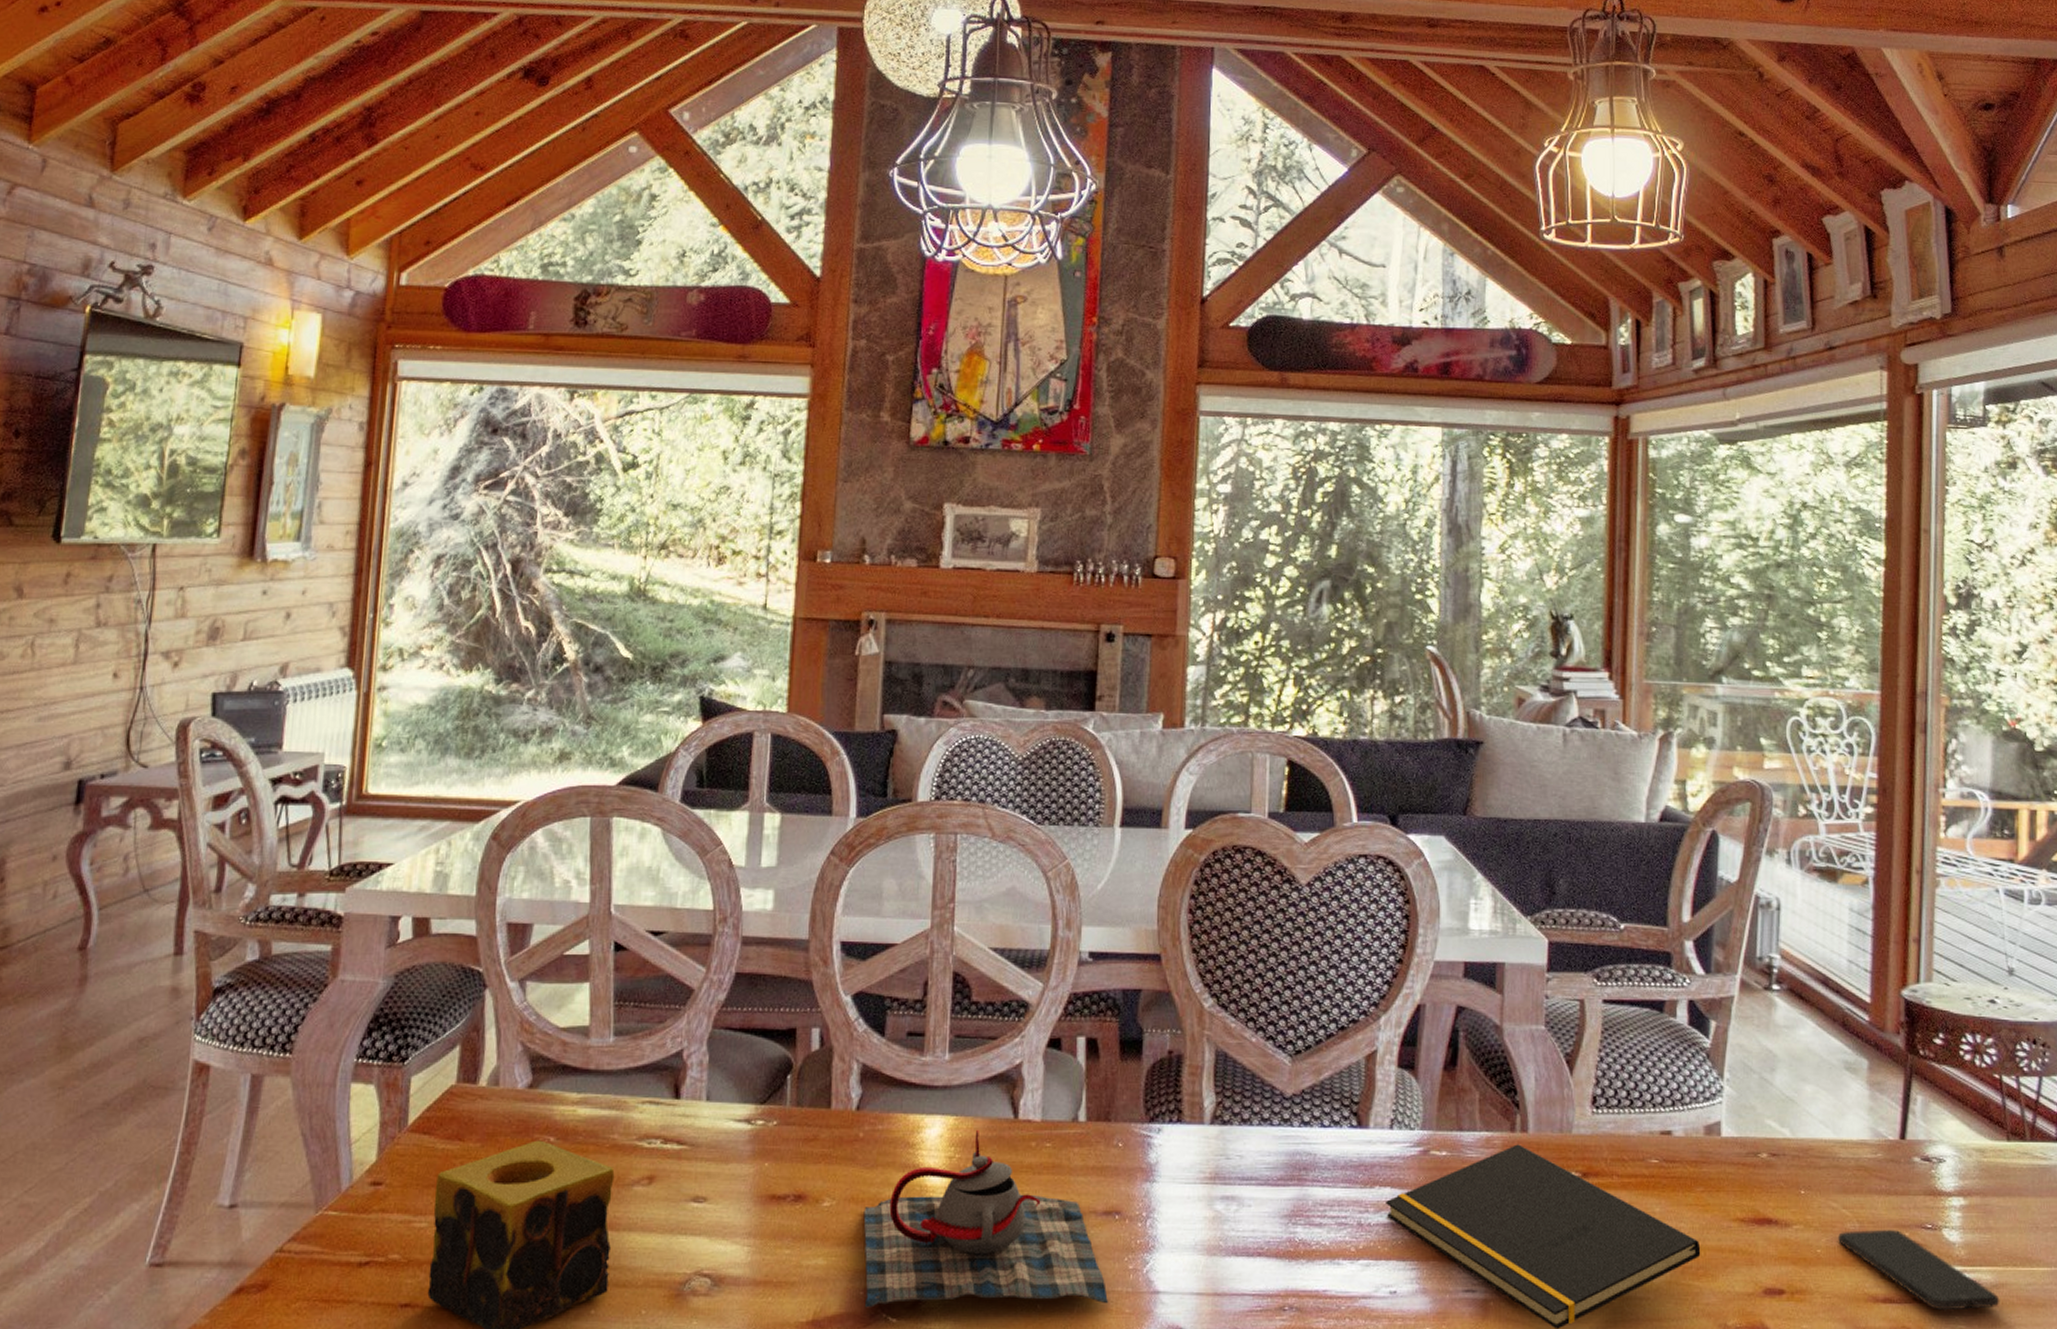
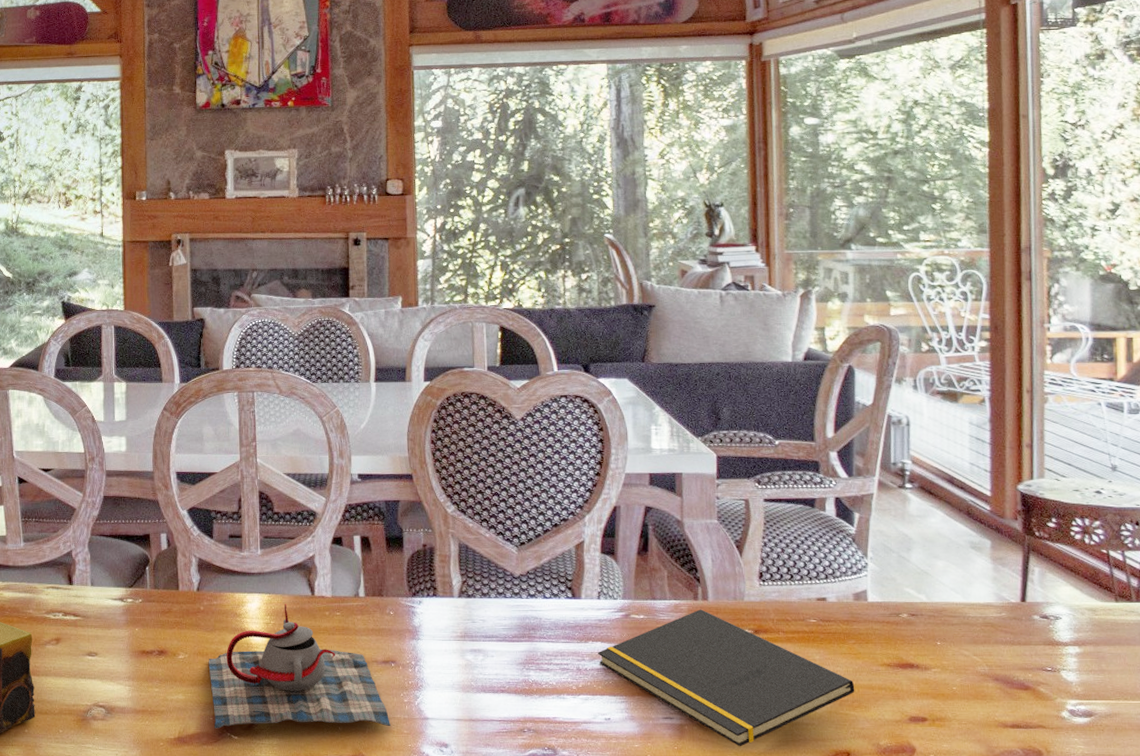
smartphone: present [1838,1229,2000,1311] -> none [971,671,1114,734]

